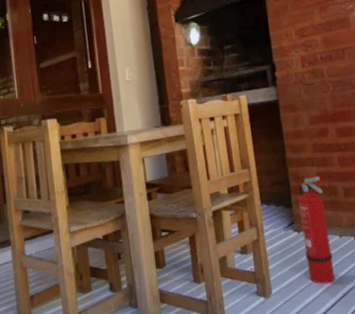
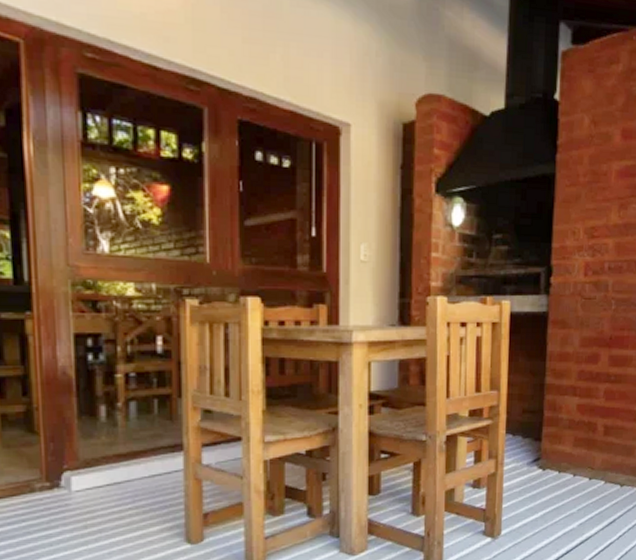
fire extinguisher: present [298,176,336,284] -> none [546,408,580,529]

